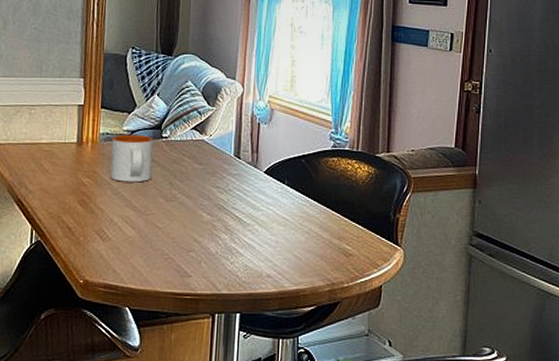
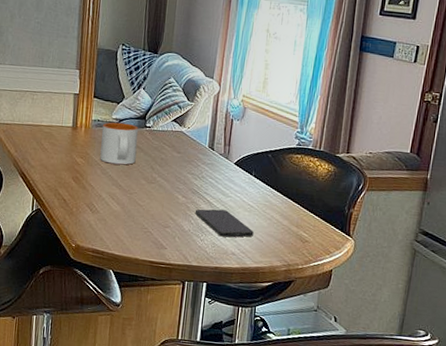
smartphone: none [222,226,291,258] -> present [194,209,254,238]

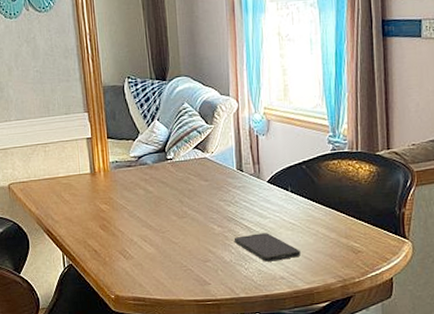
mug: present [100,122,139,165] -> none [121,159,162,205]

